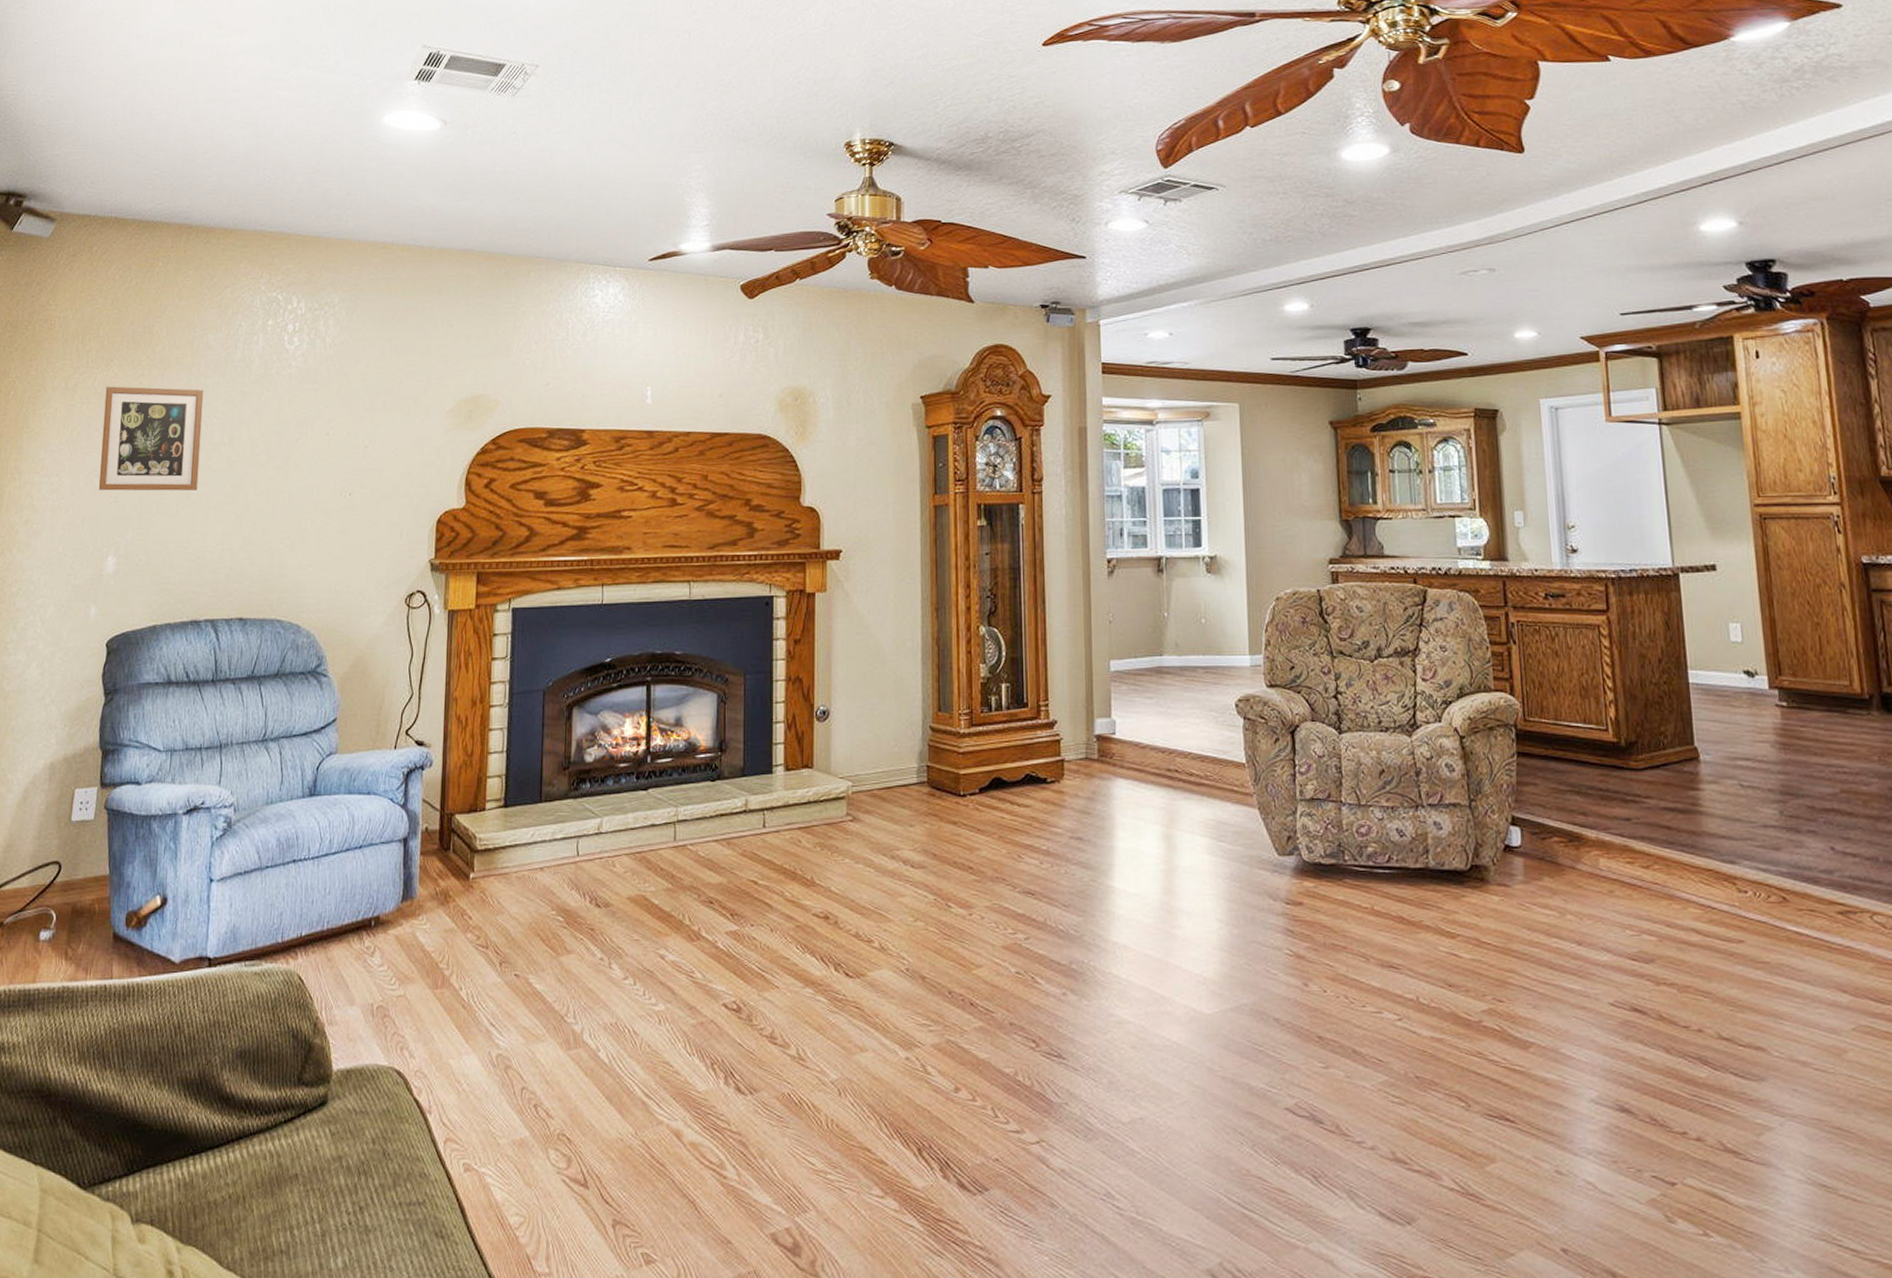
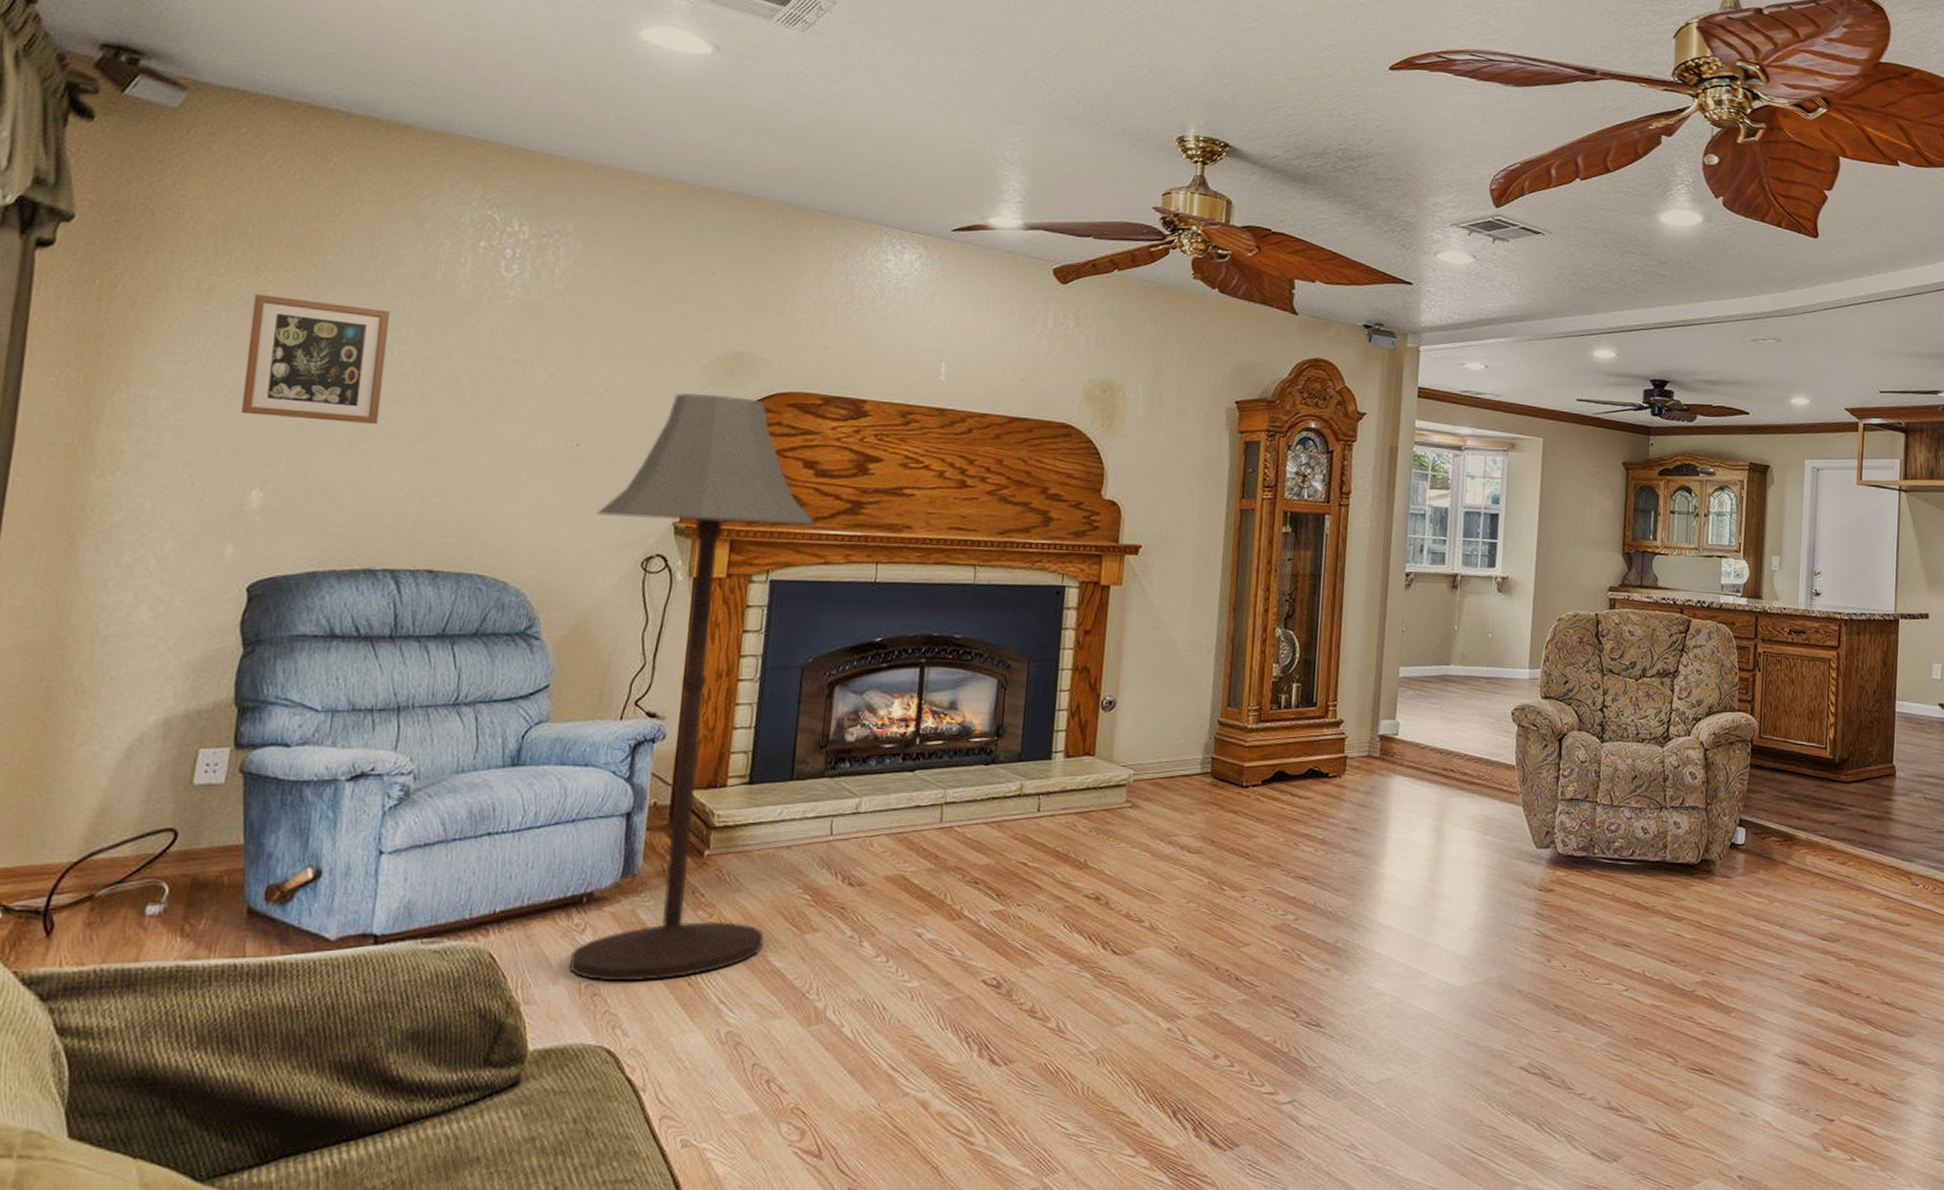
floor lamp: none [363,436,547,1003] -> present [570,393,815,982]

